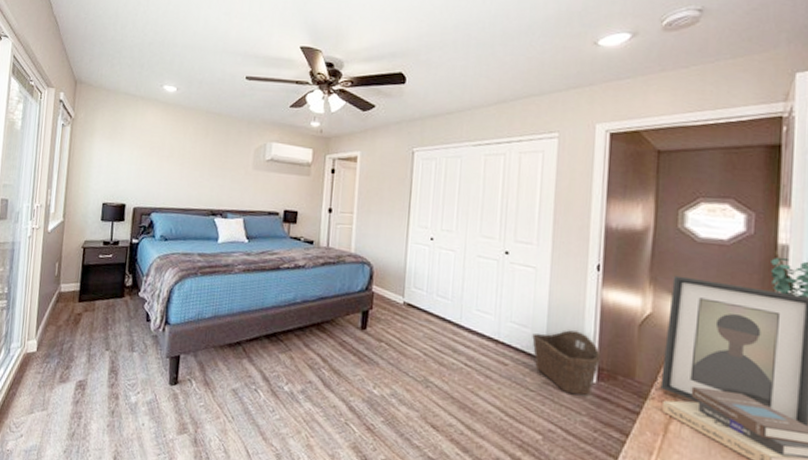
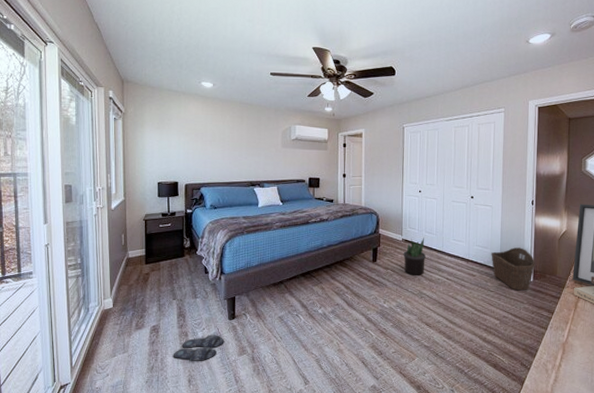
slippers: none [98,401,162,435] -> present [173,334,224,361]
planter: none [404,302,436,355] -> present [404,237,426,275]

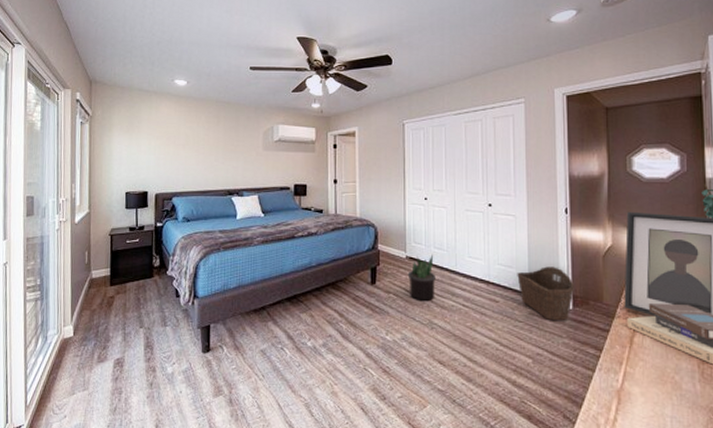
slippers: present [173,334,224,361] -> none [138,370,197,403]

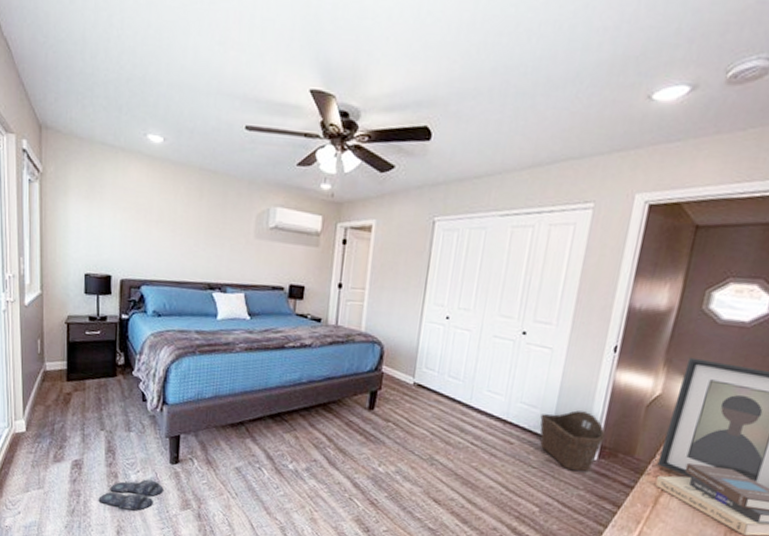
slippers: none [138,370,197,403] -> present [98,479,164,511]
planter: present [409,254,435,301] -> none [412,383,446,435]

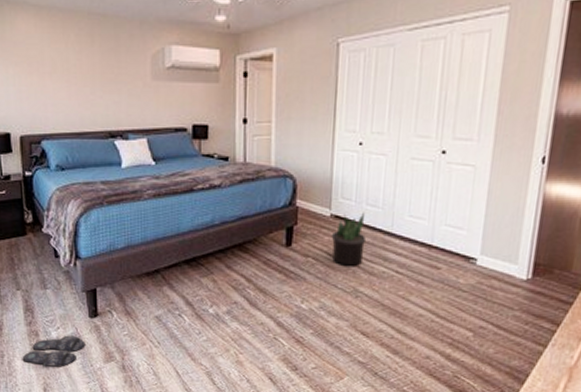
planter: none [412,383,446,435] -> present [332,212,366,266]
wicker basket: present [540,410,605,472] -> none [467,228,538,292]

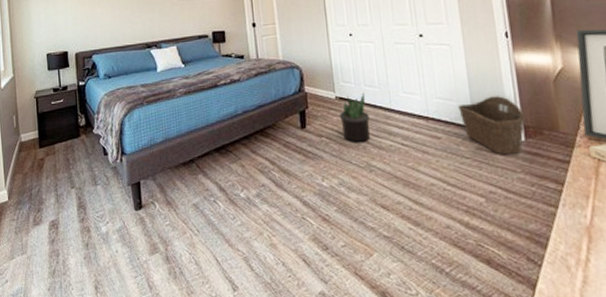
slippers: present [22,335,86,367] -> none [75,229,132,263]
wicker basket: none [467,228,538,292] -> present [458,96,525,155]

